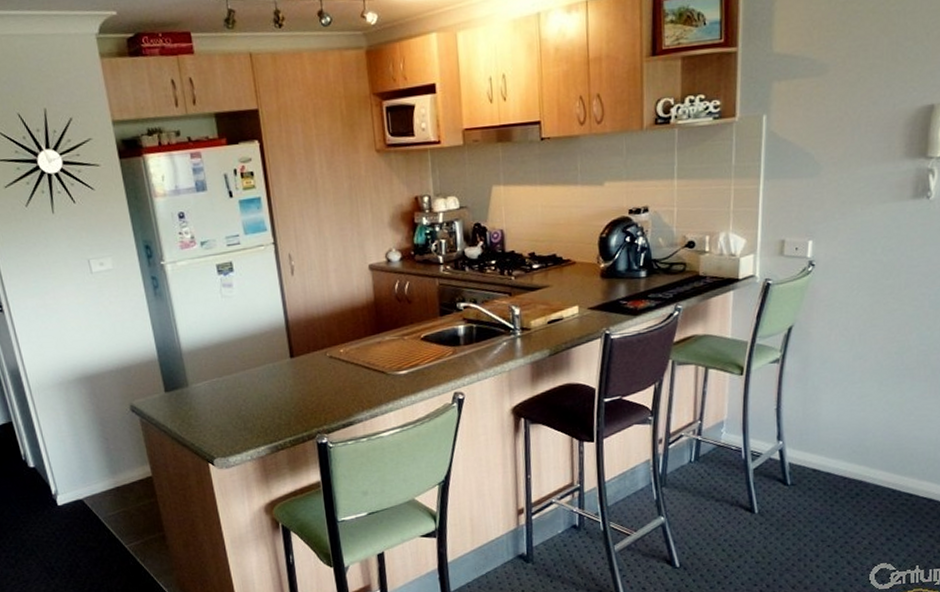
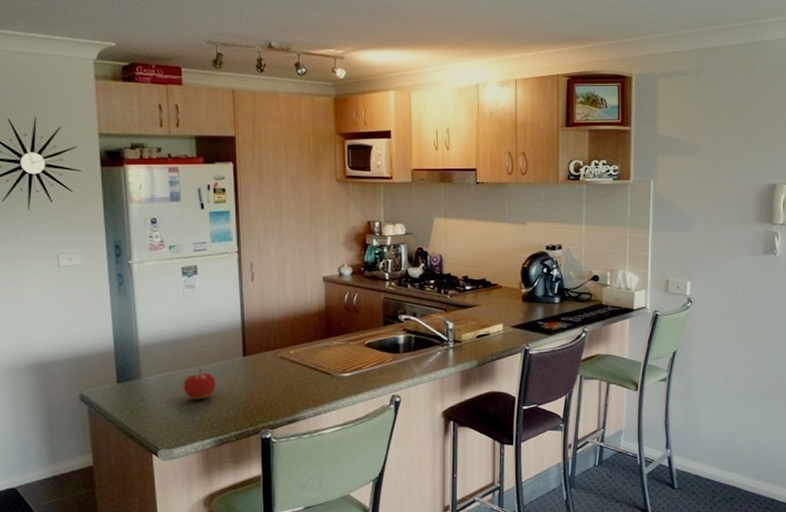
fruit: none [231,374,266,406] -> present [183,369,216,400]

